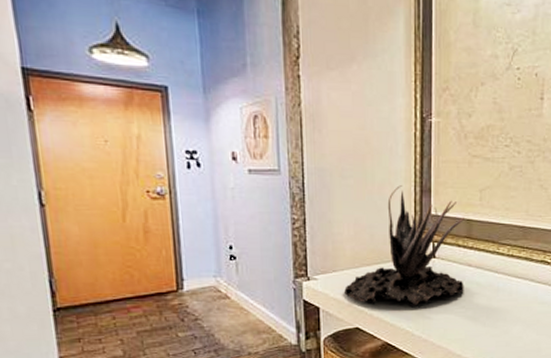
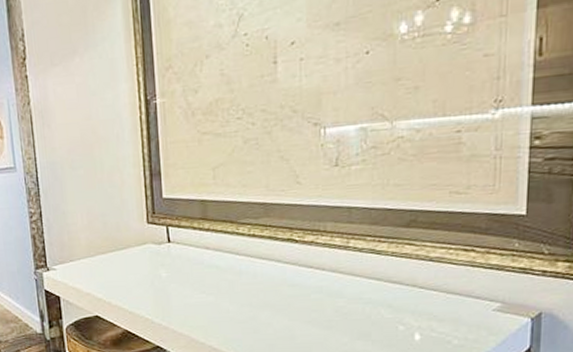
plant: present [344,185,464,306] -> none [82,171,203,293]

